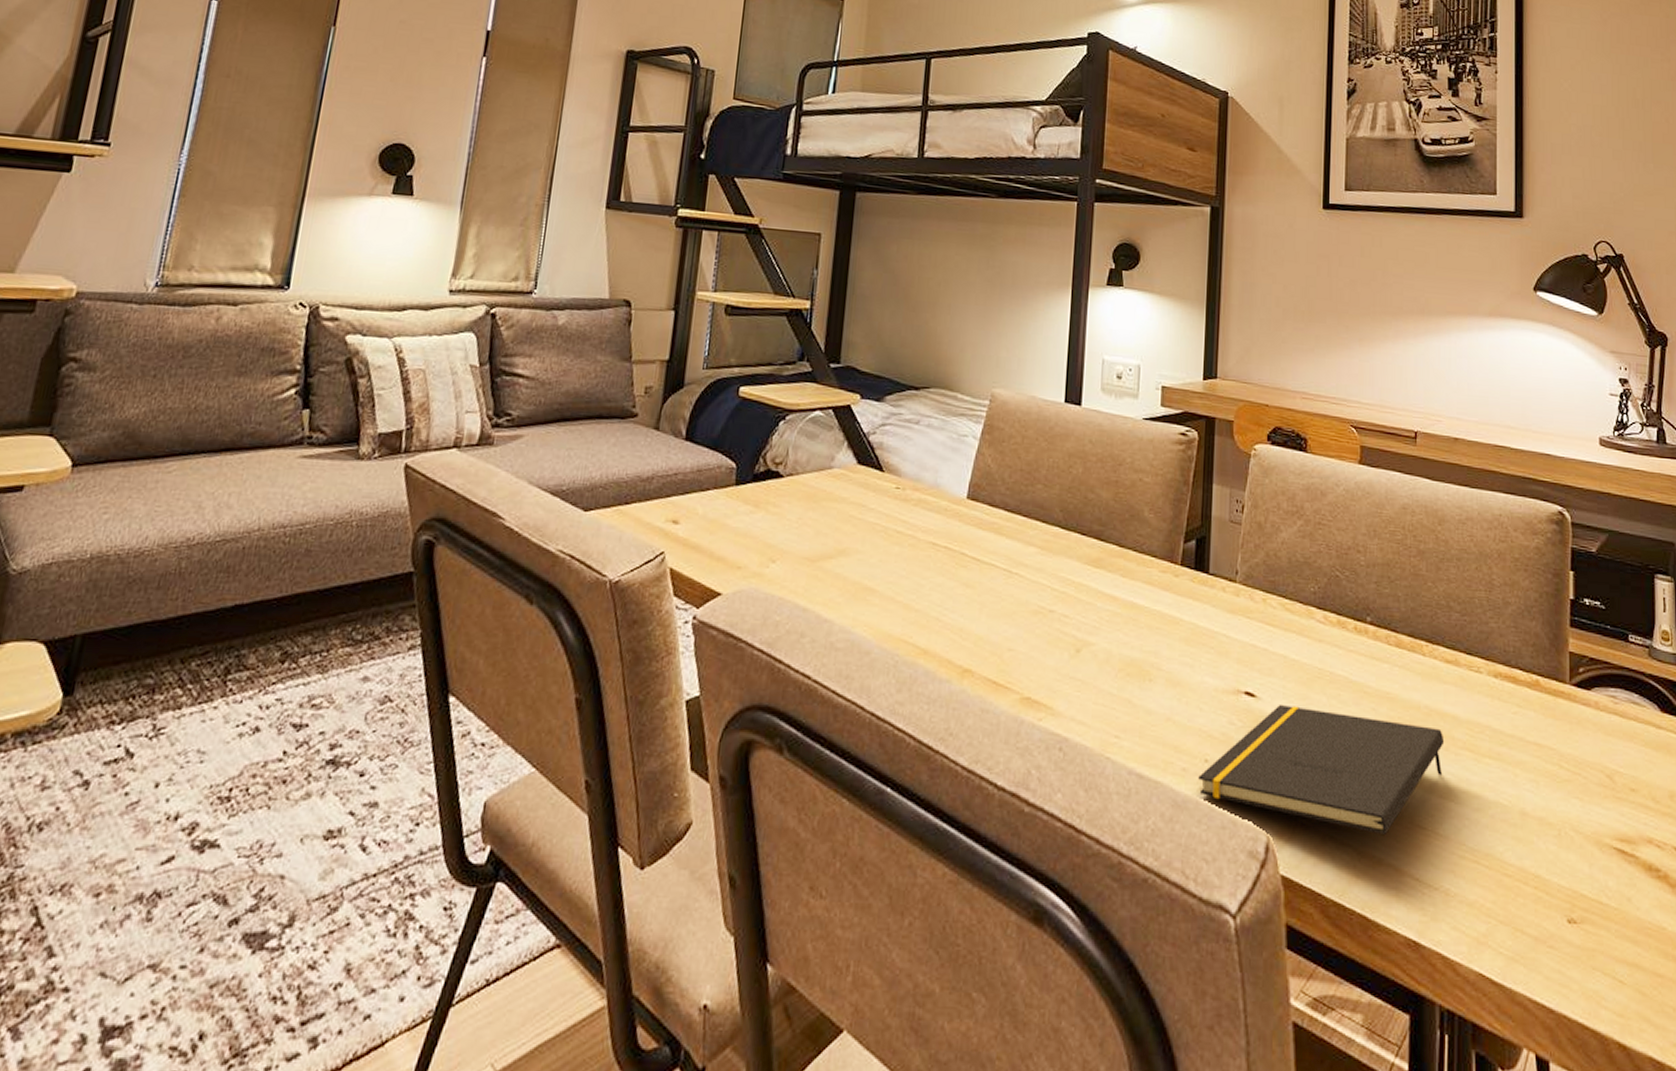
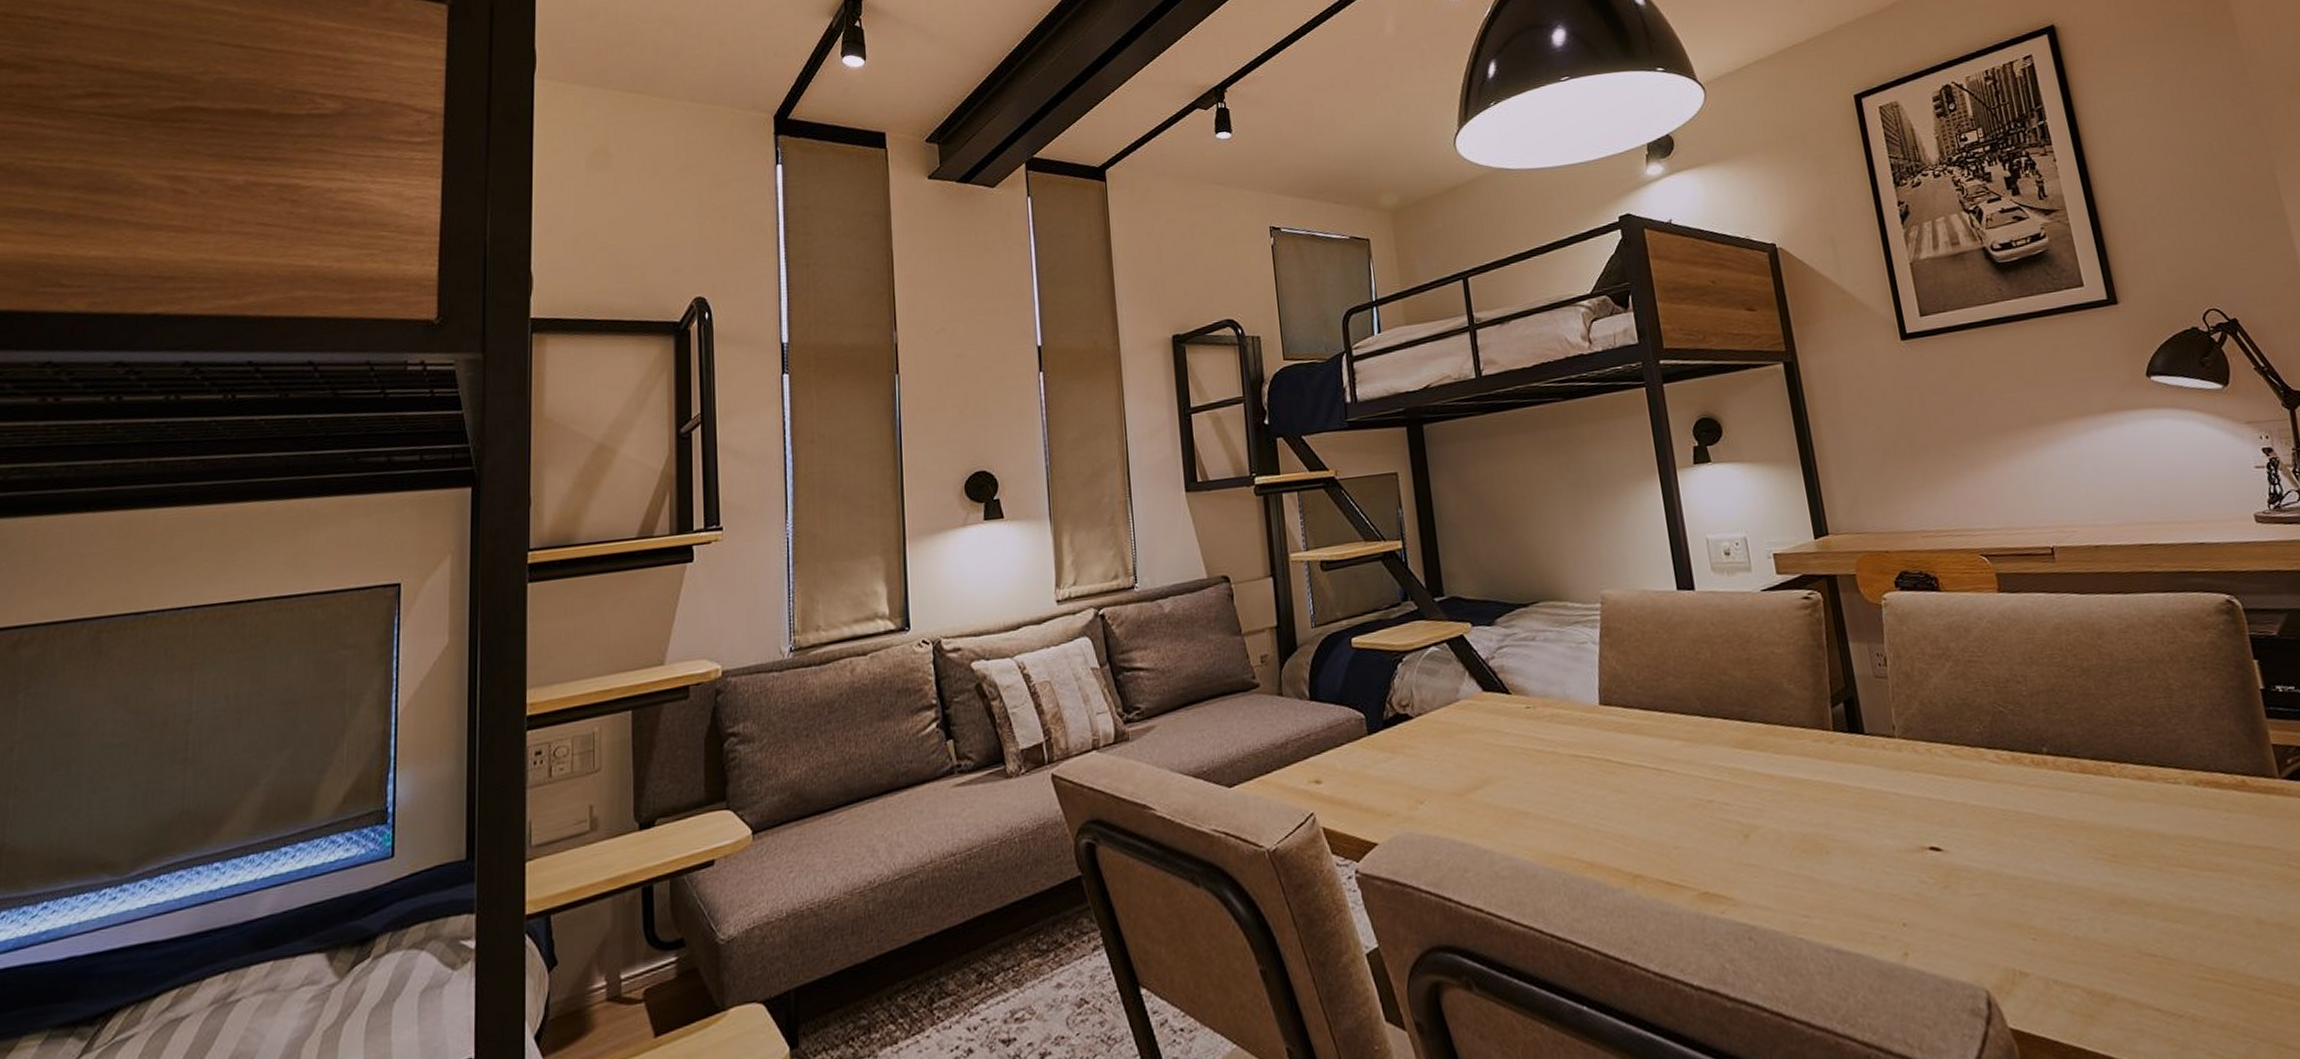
notepad: present [1198,705,1445,834] -> none [1900,849,2162,970]

